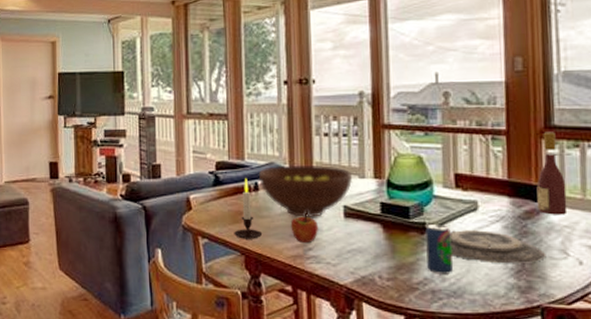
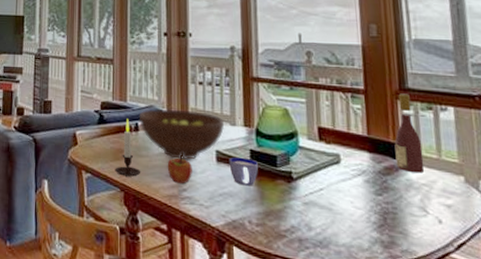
cup: none [357,211,389,240] -> present [229,156,258,186]
beverage can: present [426,224,454,274] -> none [292,174,319,224]
plate: present [451,230,546,263] -> none [315,181,407,218]

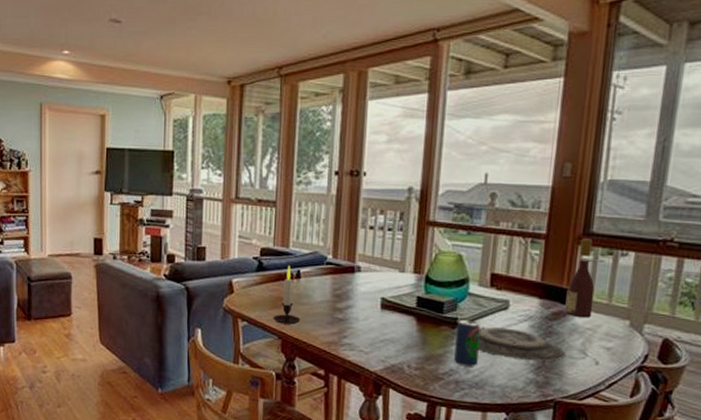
fruit bowl: present [140,108,225,160] -> none [302,255,394,307]
apple: present [167,153,192,184] -> none [328,300,355,331]
cup: present [229,156,258,186] -> none [393,303,424,332]
beverage can: none [292,174,319,224] -> present [454,320,482,367]
plate: none [315,181,407,218] -> present [479,326,567,361]

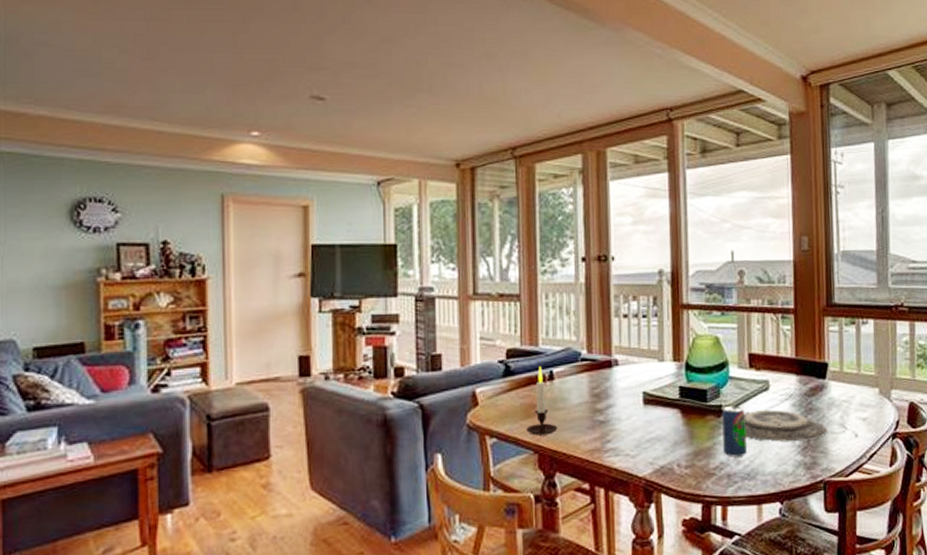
wine bottle: present [565,238,595,318] -> none [820,309,846,391]

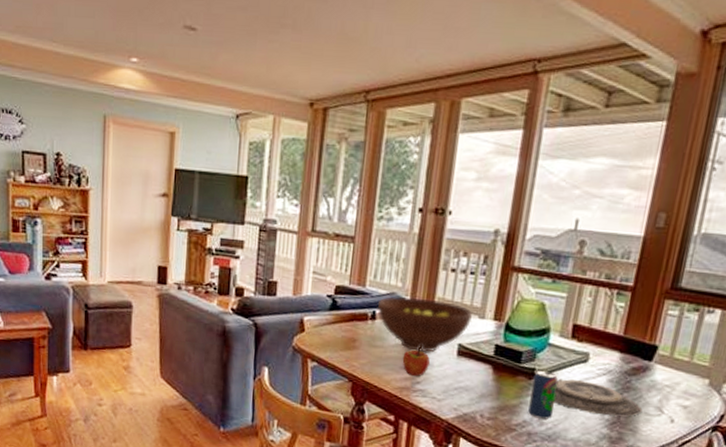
candle: present [526,366,558,436] -> none [344,306,374,368]
fruit bowl: none [555,349,652,407] -> present [378,296,473,352]
apple: none [588,399,617,435] -> present [402,345,430,376]

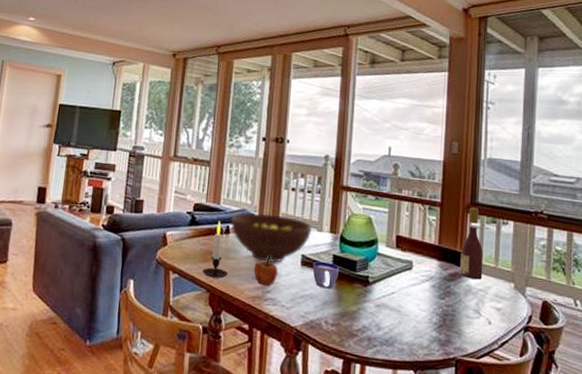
candle: none [344,306,374,368] -> present [202,221,228,278]
cup: none [470,351,501,381] -> present [312,261,339,289]
beverage can: present [528,371,559,420] -> none [366,278,390,324]
plate: present [554,378,643,417] -> none [388,285,463,320]
wine bottle: none [645,292,680,375] -> present [460,207,483,280]

